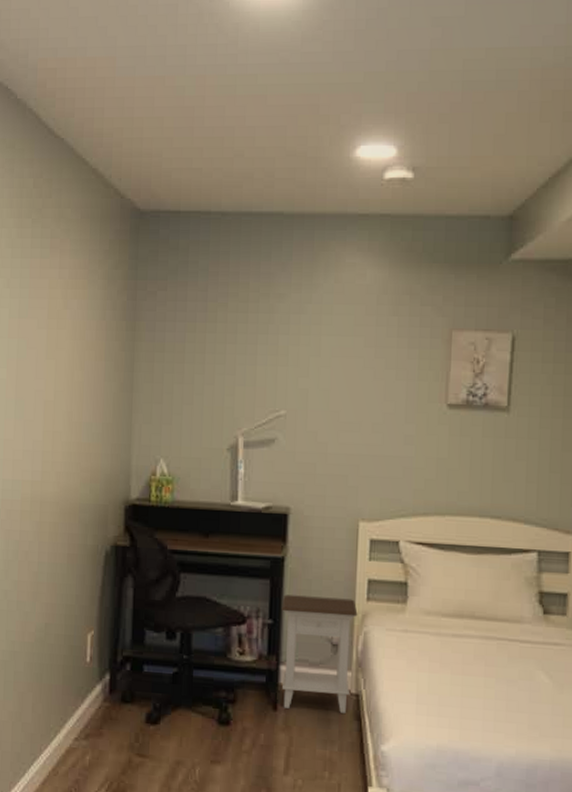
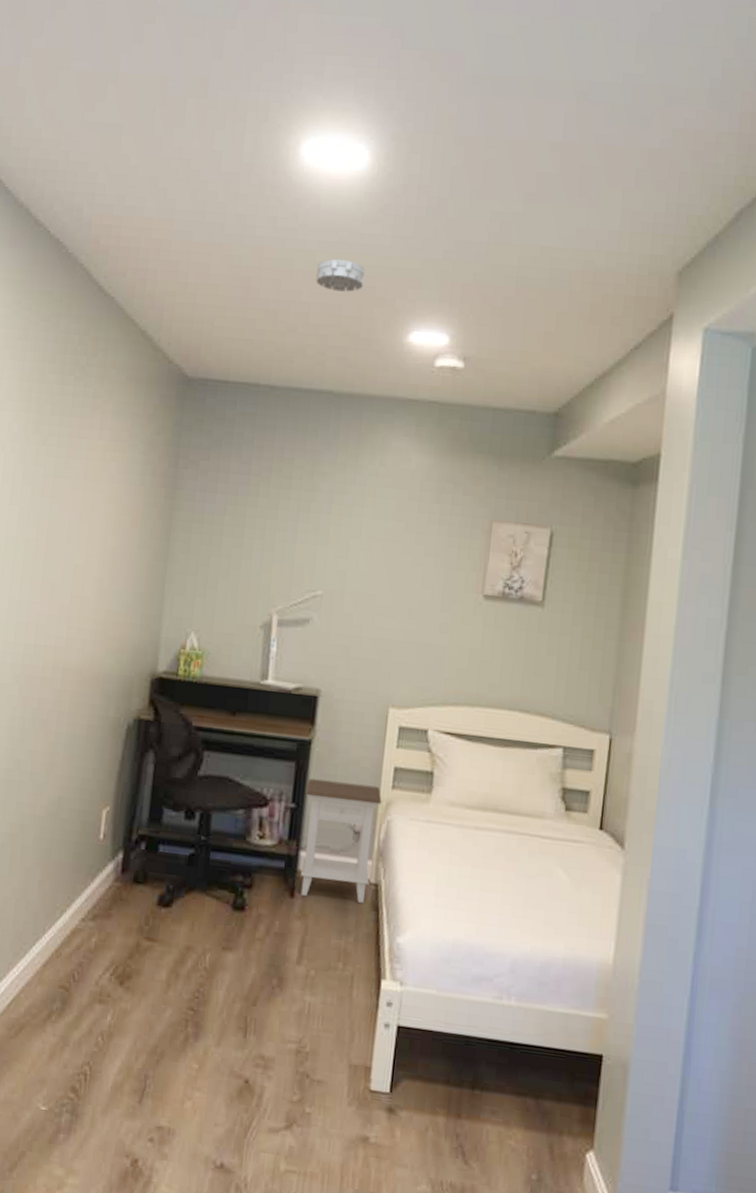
smoke detector: none [259,80,308,112] -> present [316,258,366,292]

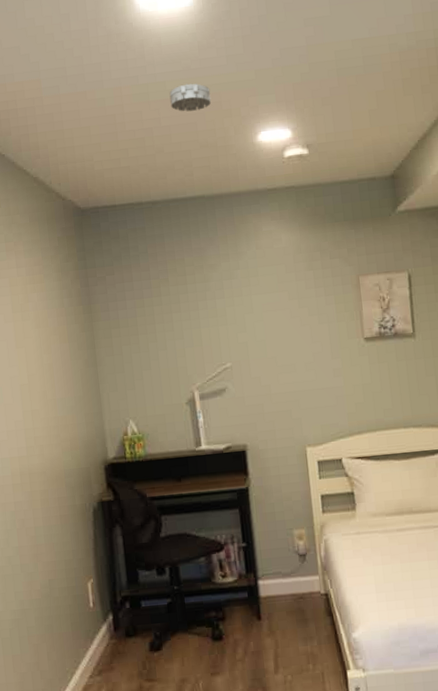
nightstand: present [300,778,382,903] -> none [252,514,320,617]

